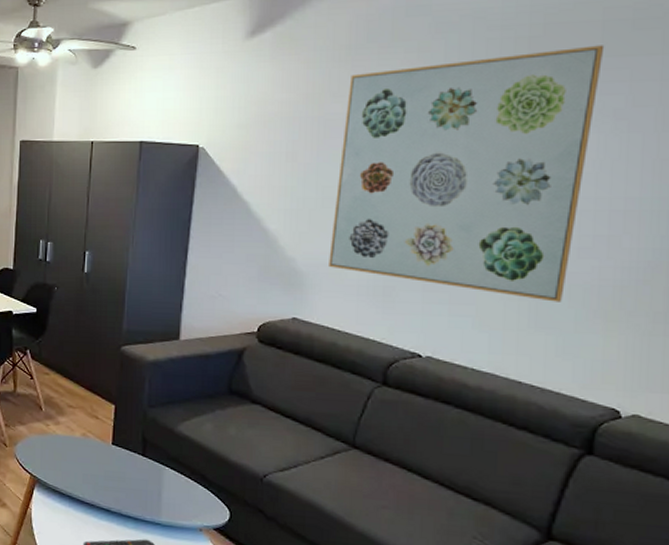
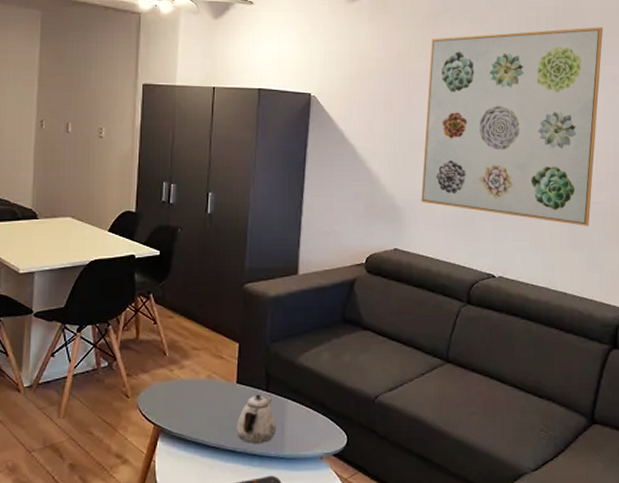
teapot: none [112,458,152,507] -> present [237,394,276,443]

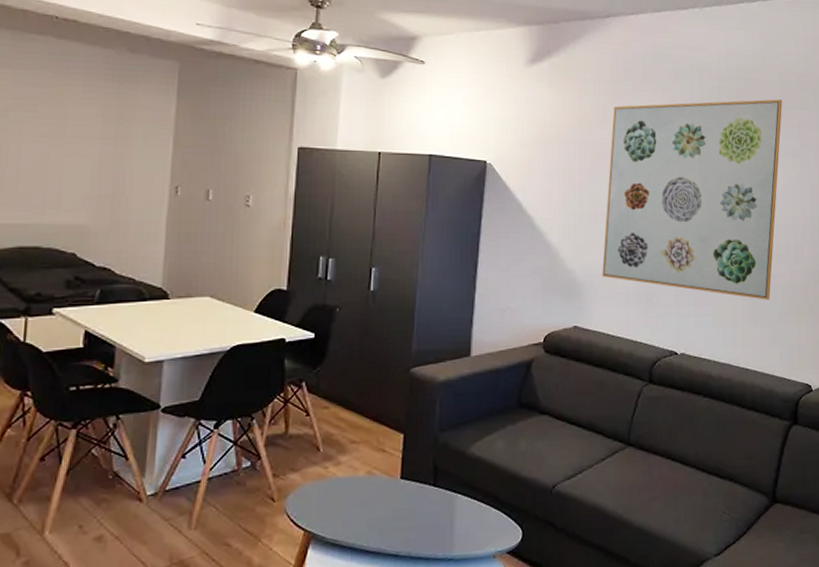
teapot: present [237,394,276,443] -> none [400,490,444,546]

